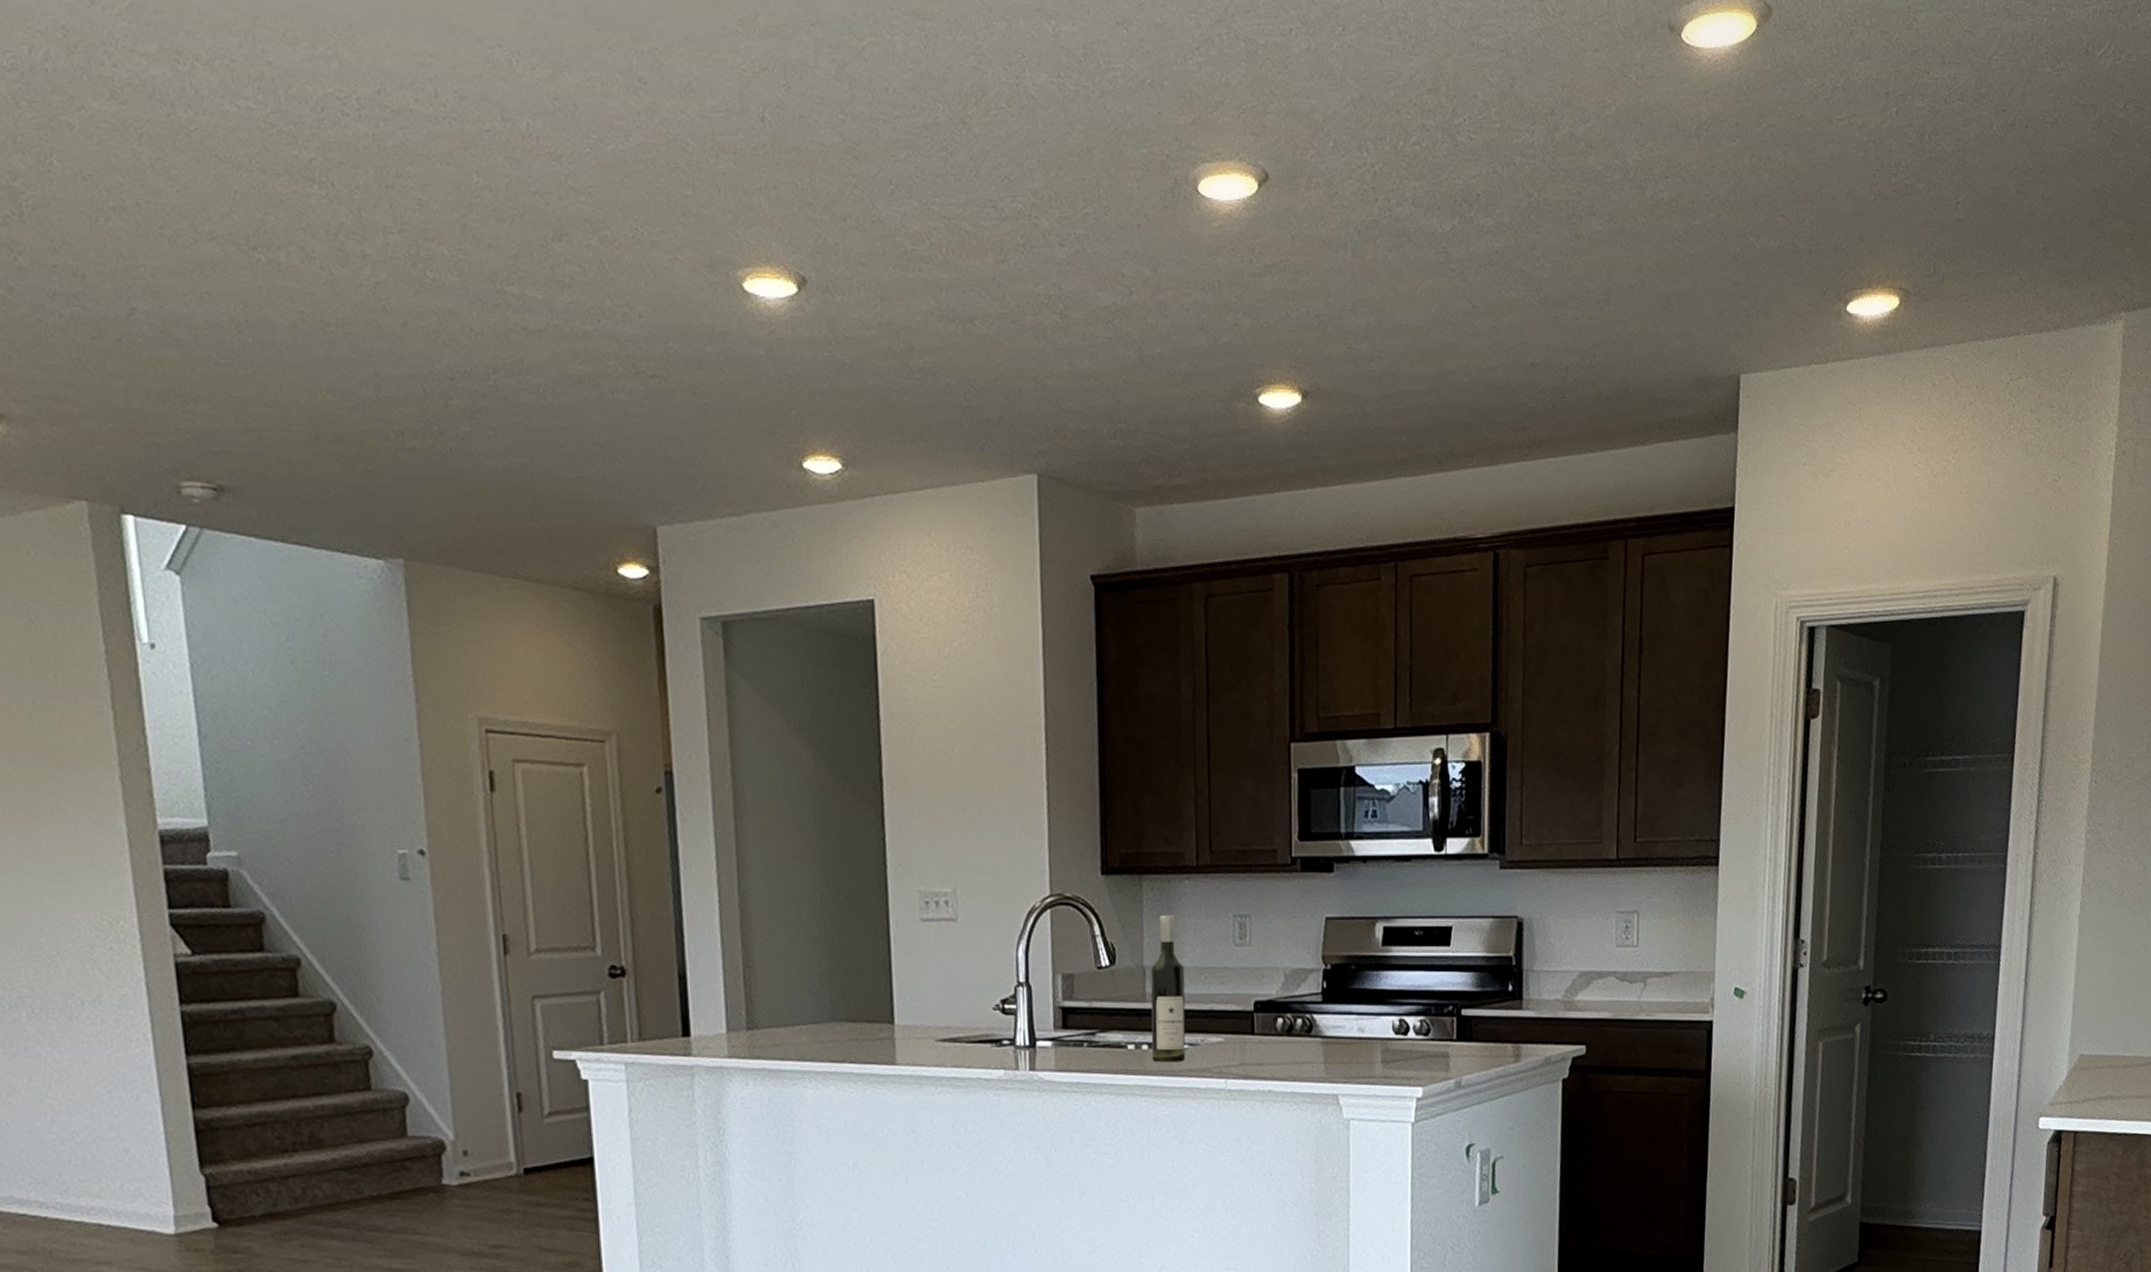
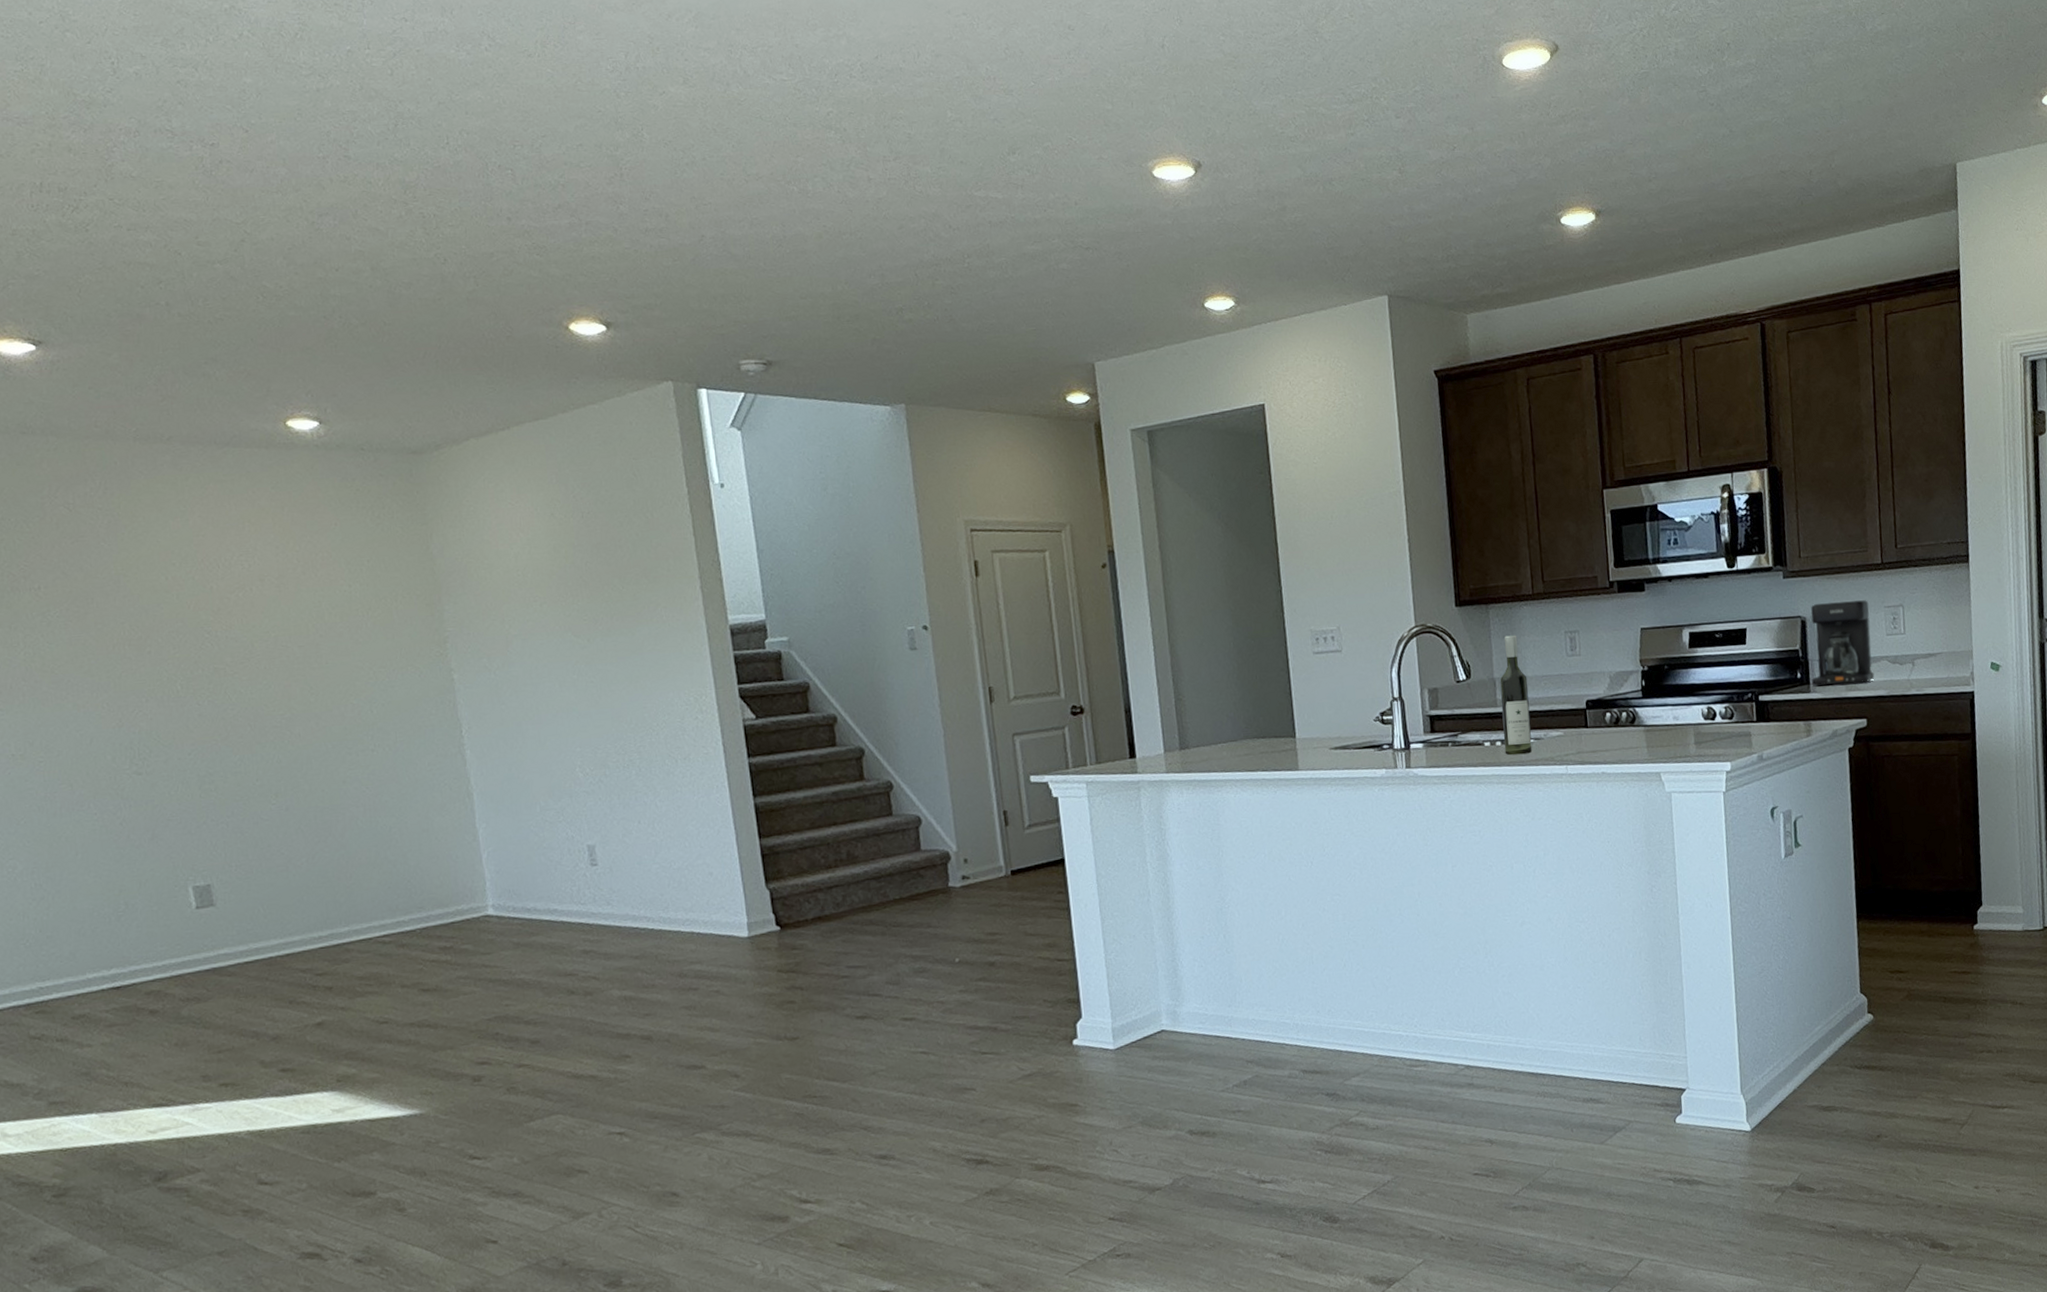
coffee maker: none [1524,902,1599,1003] -> present [1811,600,1875,687]

